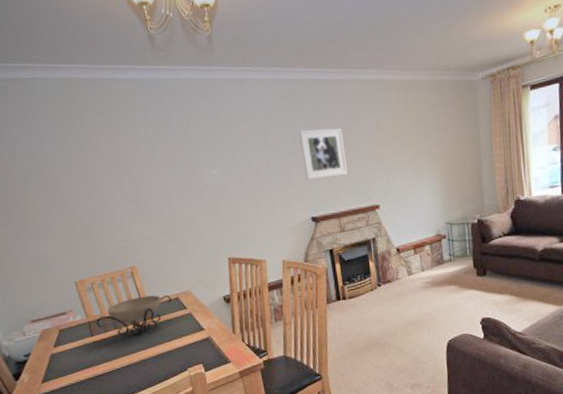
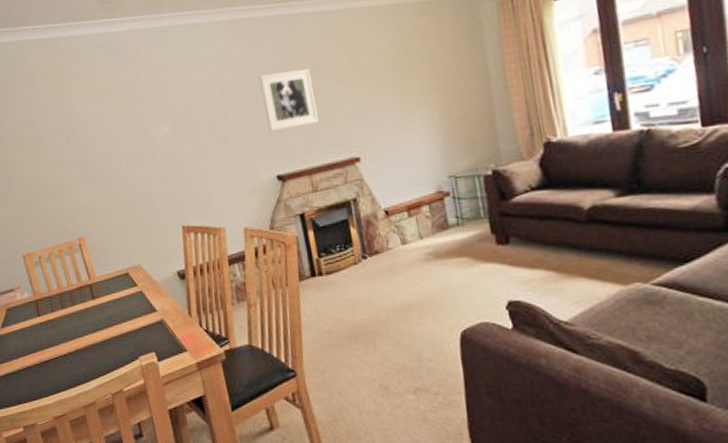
decorative bowl: present [96,295,172,338] -> none [43,270,121,319]

